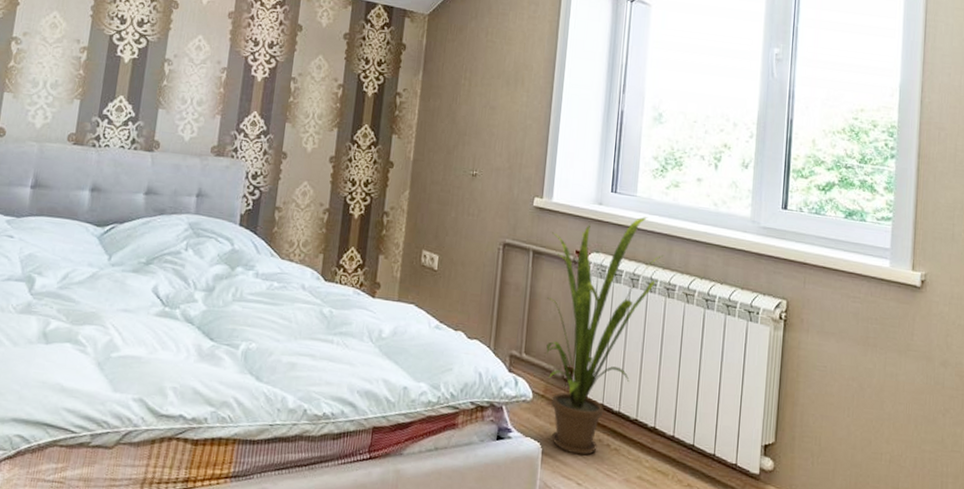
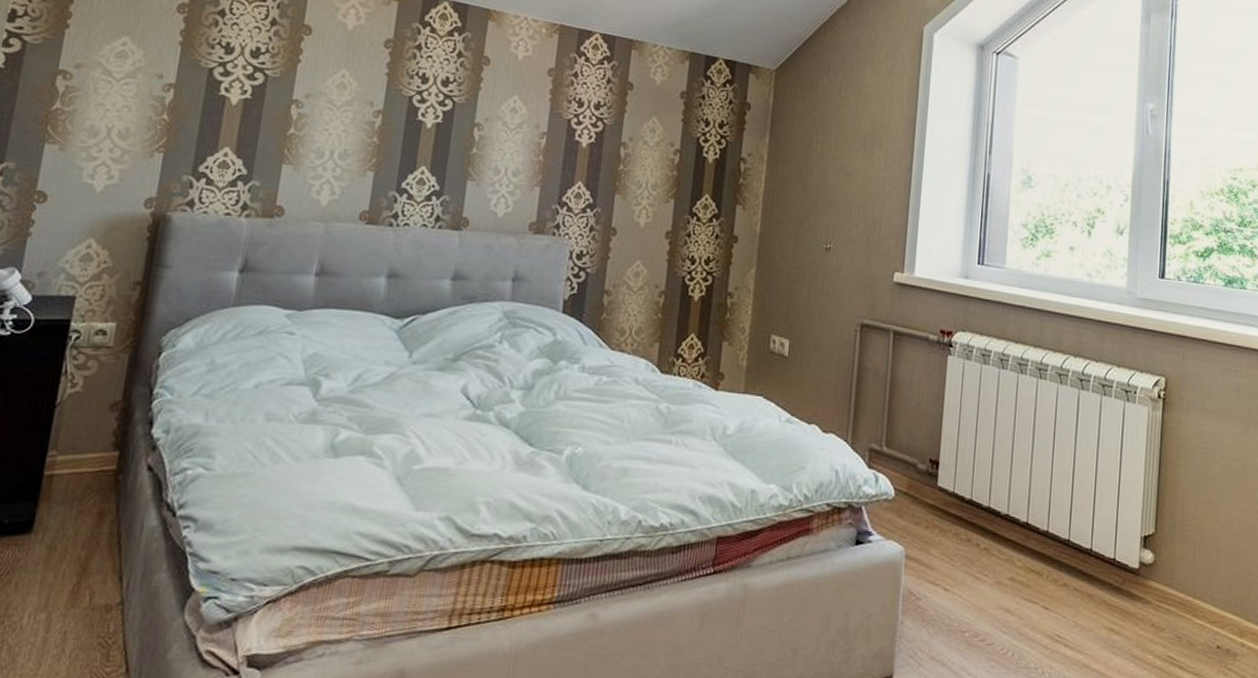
house plant: present [546,217,664,456] -> none [909,290,1035,558]

